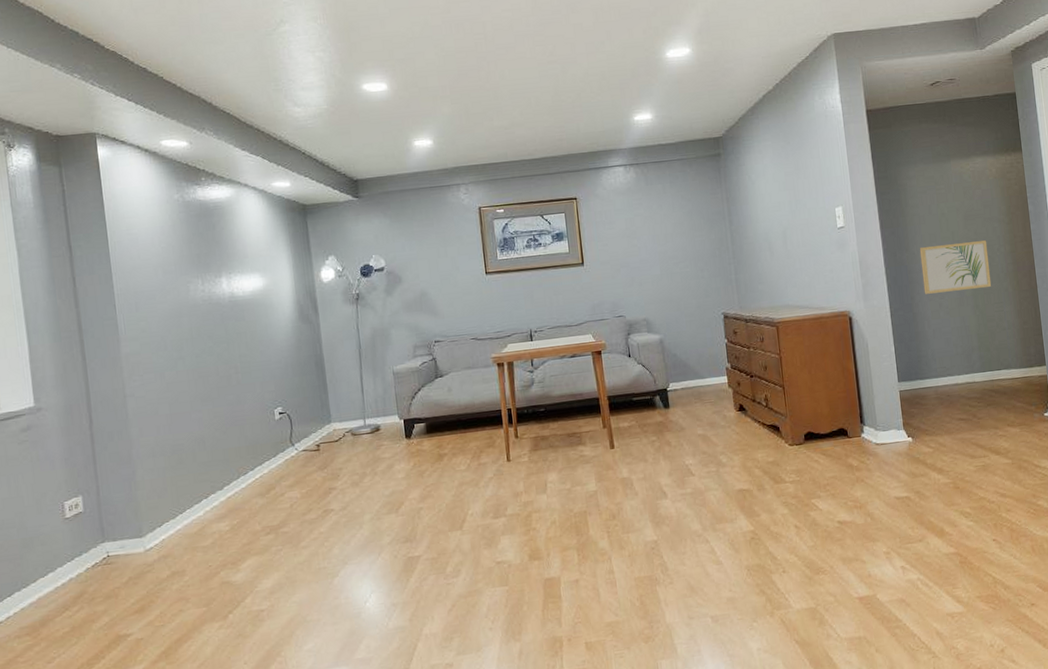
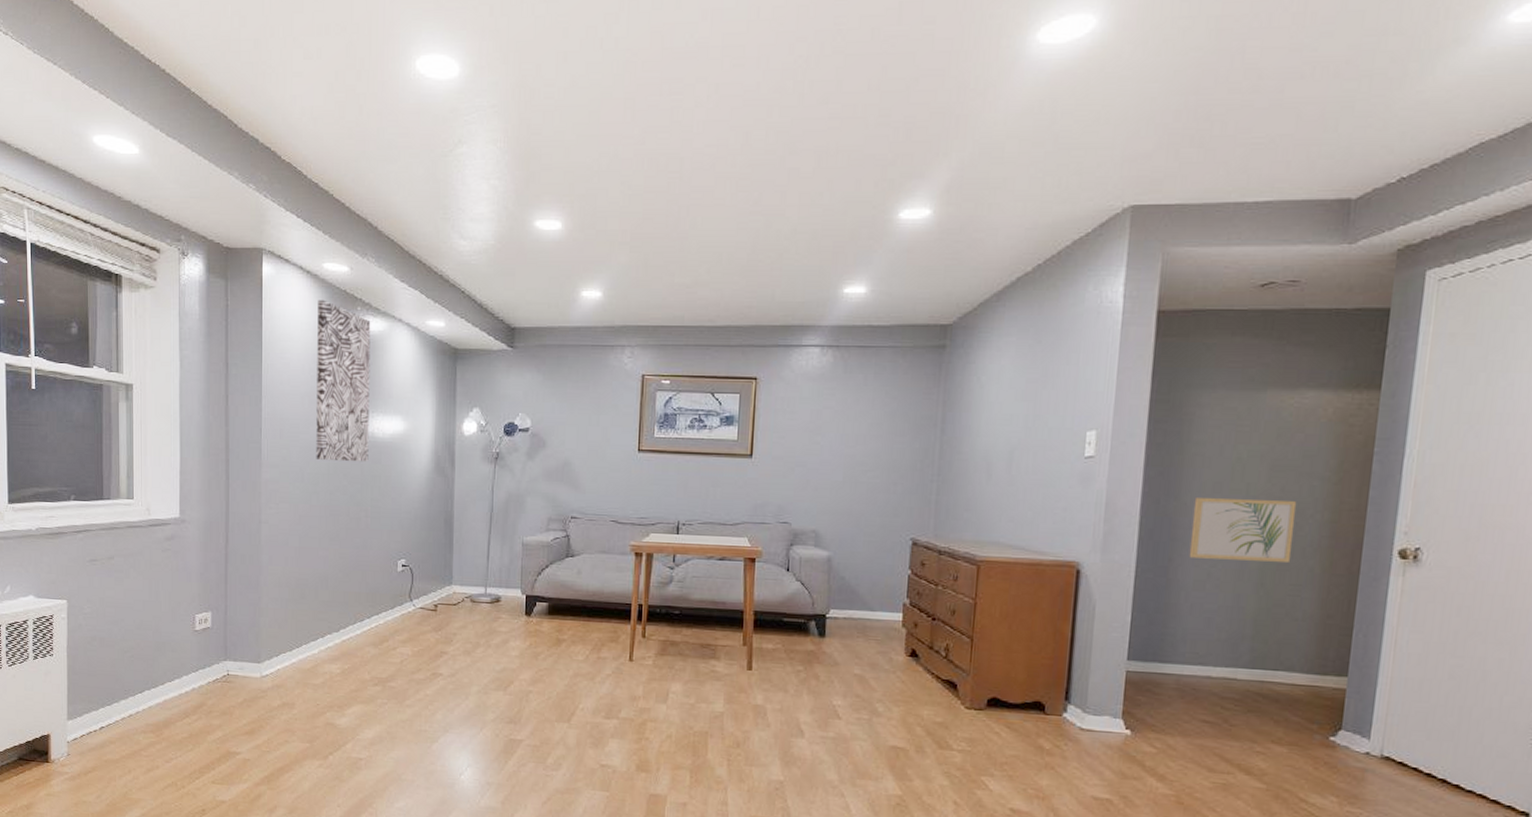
wall art: none [160,174,232,326] -> present [316,299,371,462]

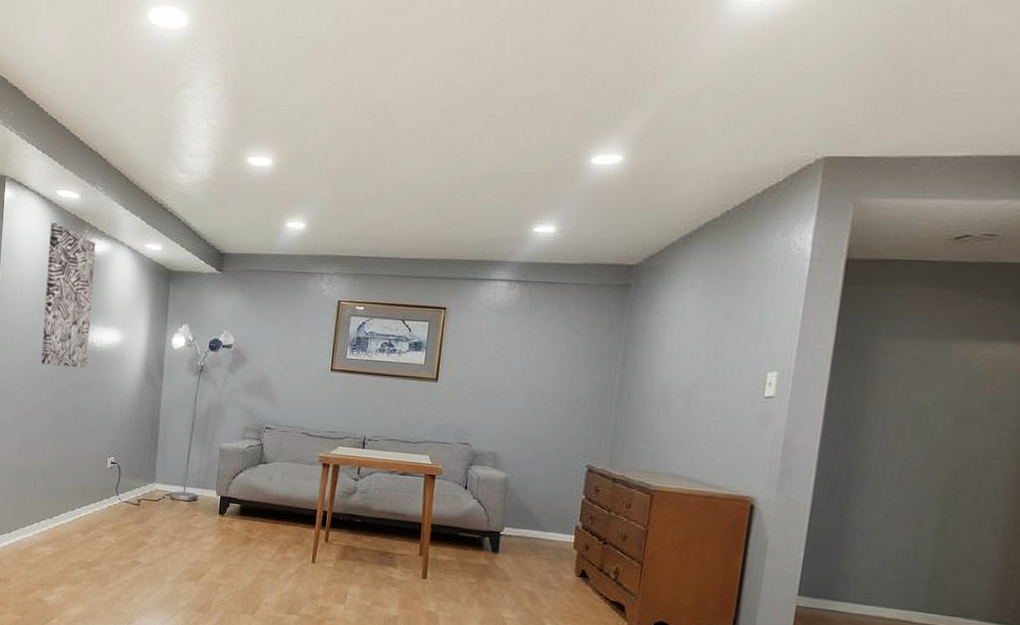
wall art: present [1188,498,1297,562] -> none [866,442,984,511]

